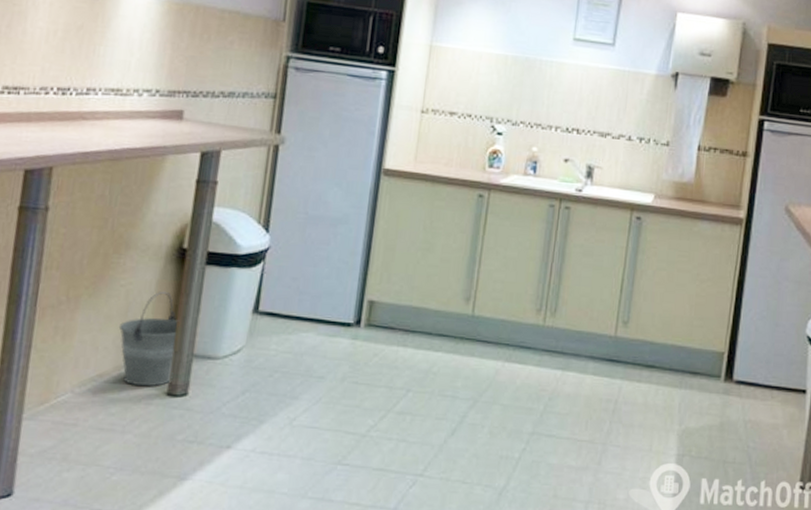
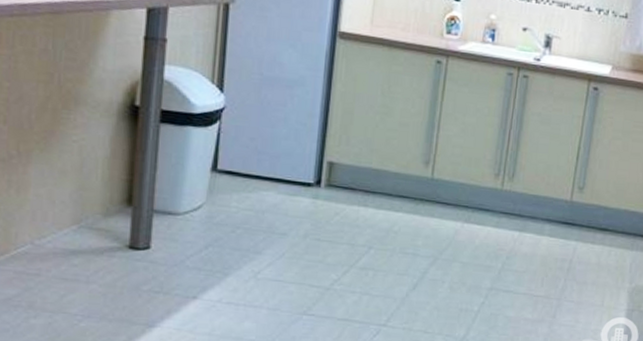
bucket: present [118,291,180,387] -> none [74,147,137,240]

